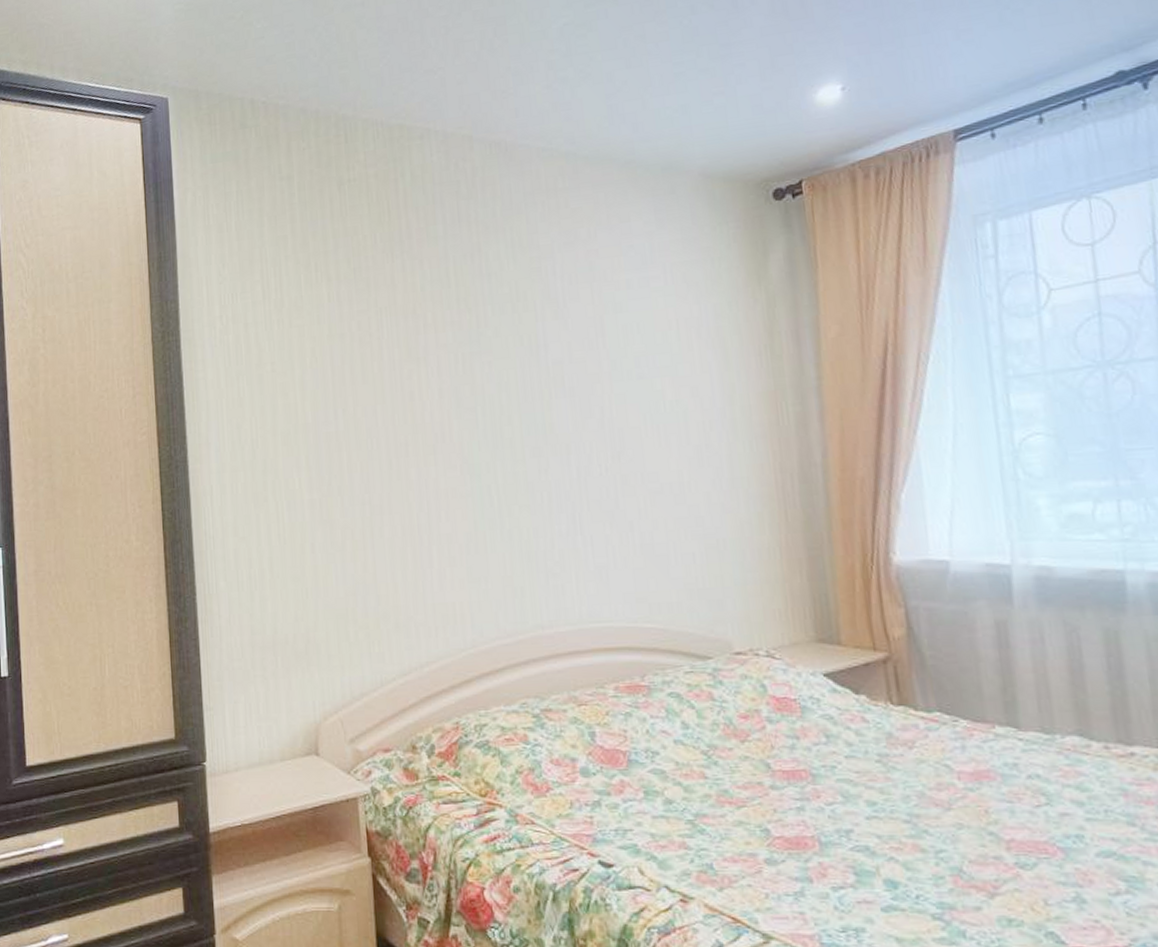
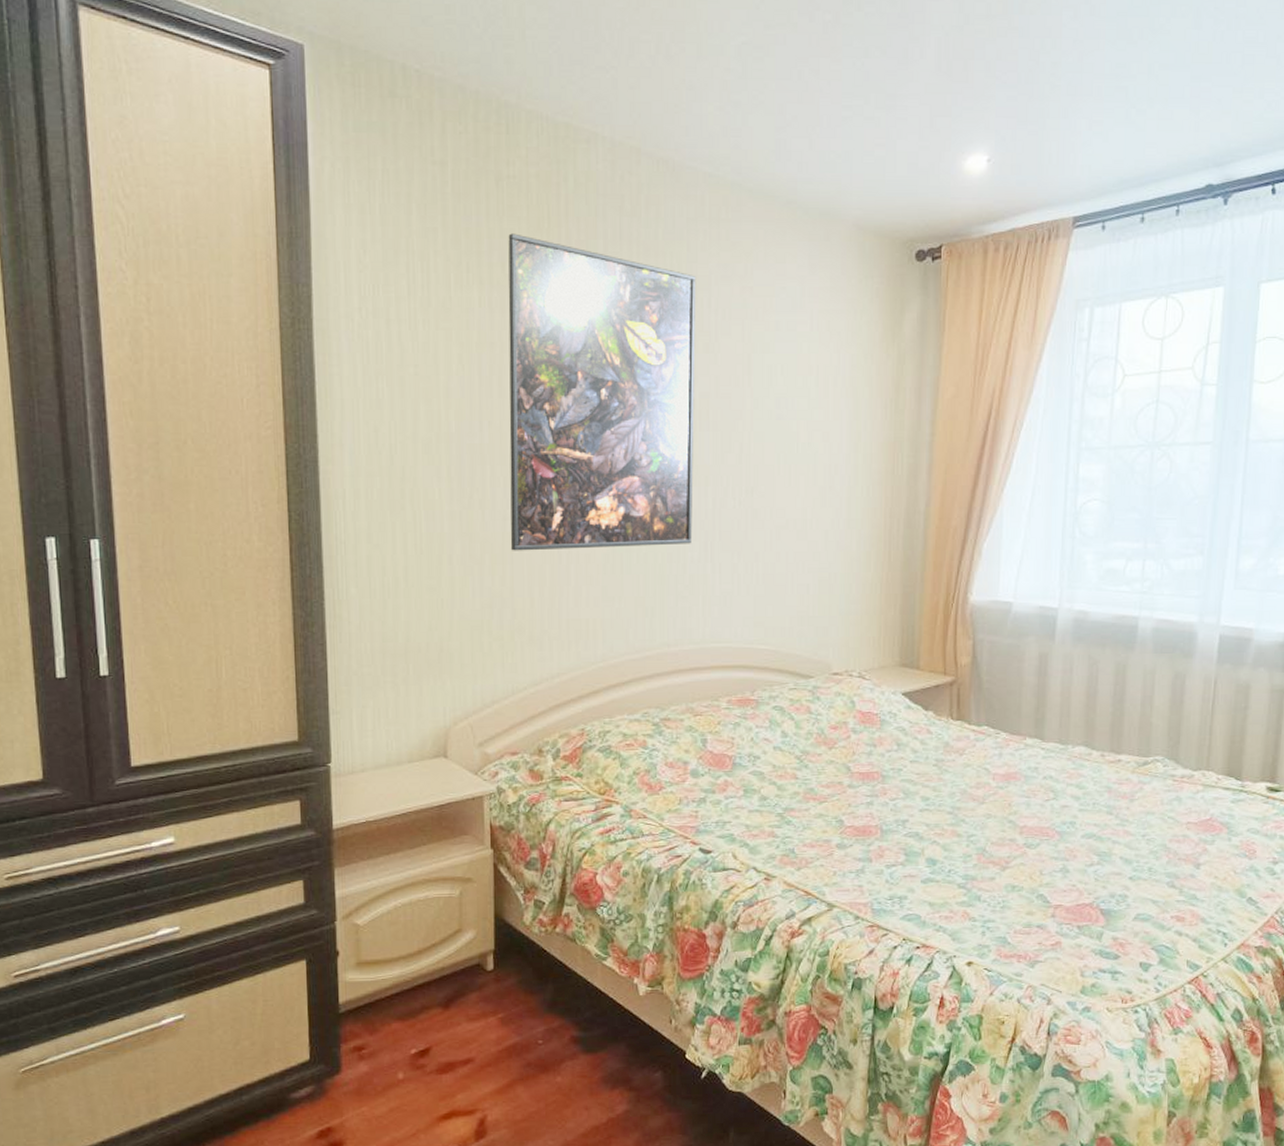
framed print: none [352,230,559,536] -> present [508,233,697,551]

